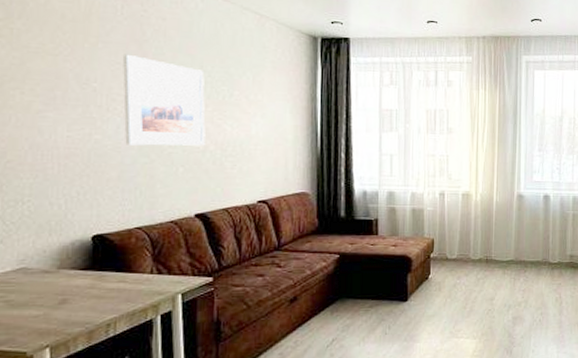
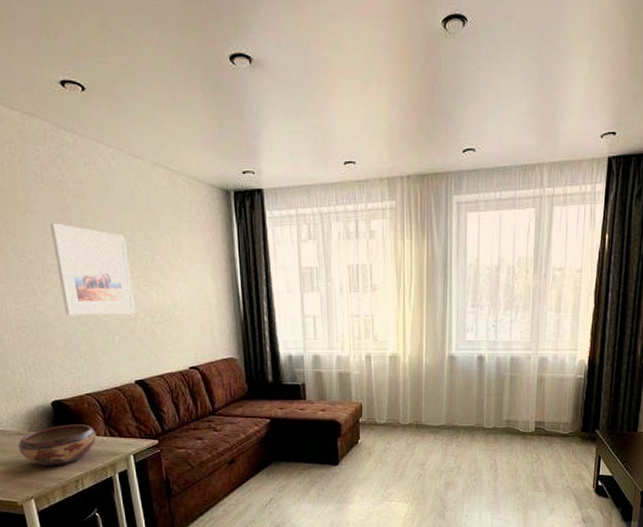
decorative bowl: none [41,261,141,309] -> present [18,424,97,467]

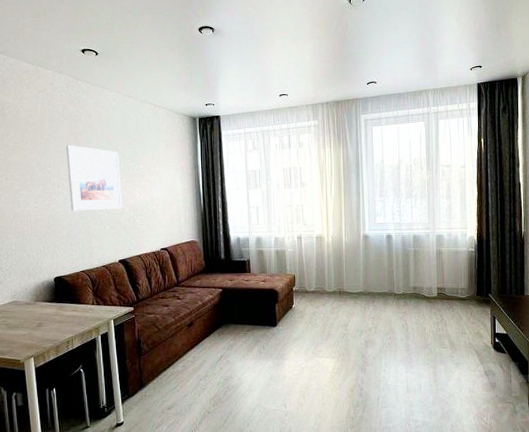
decorative bowl: present [18,424,97,467] -> none [26,295,86,330]

